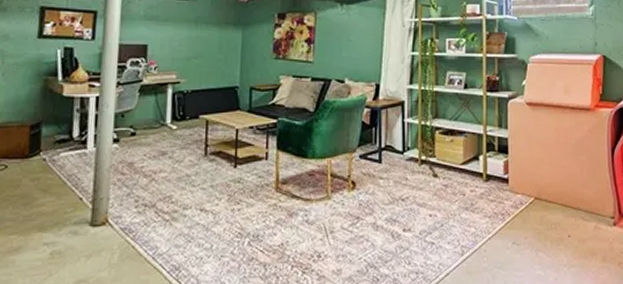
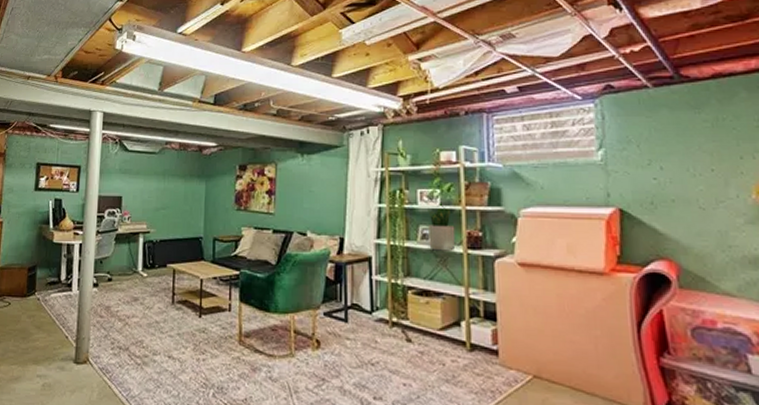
planter: none [453,50,477,94] -> present [426,201,456,251]

